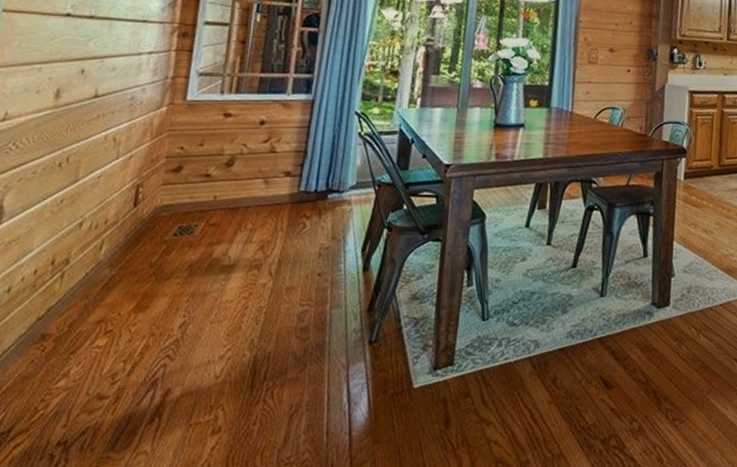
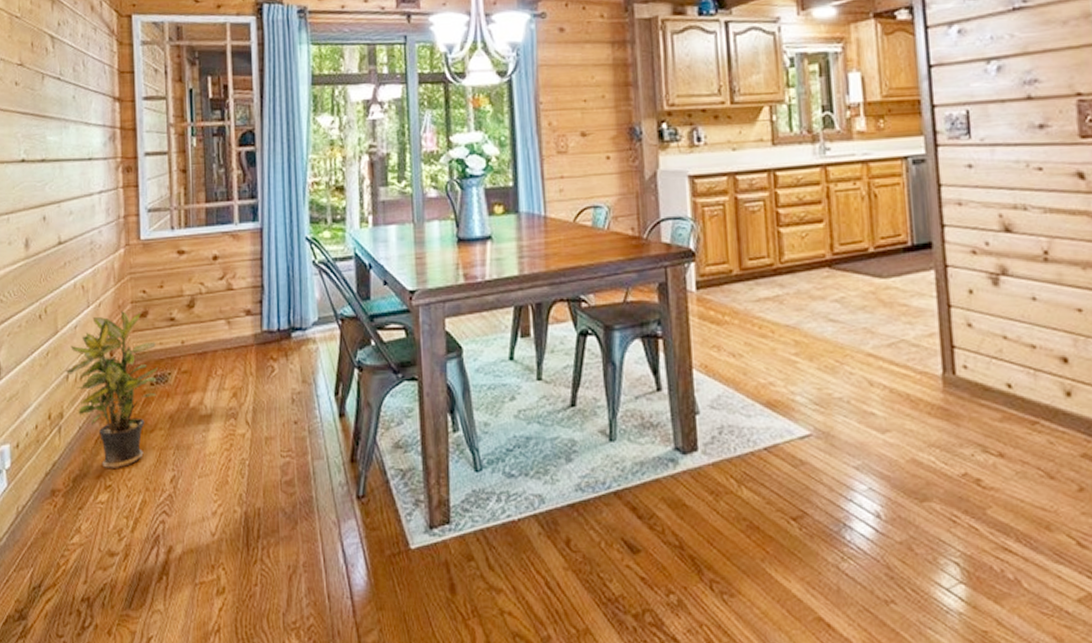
potted plant: none [79,163,186,315] -> present [65,310,158,470]

